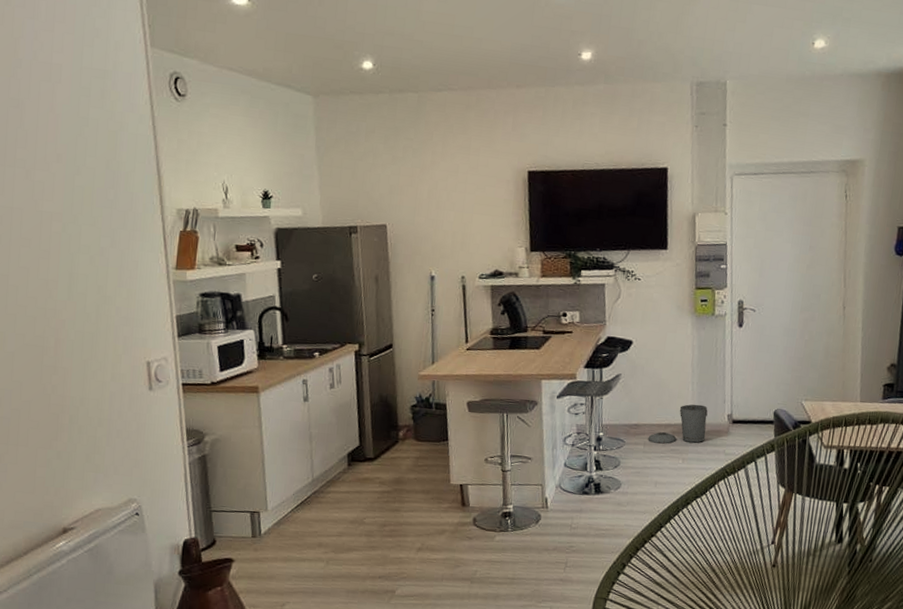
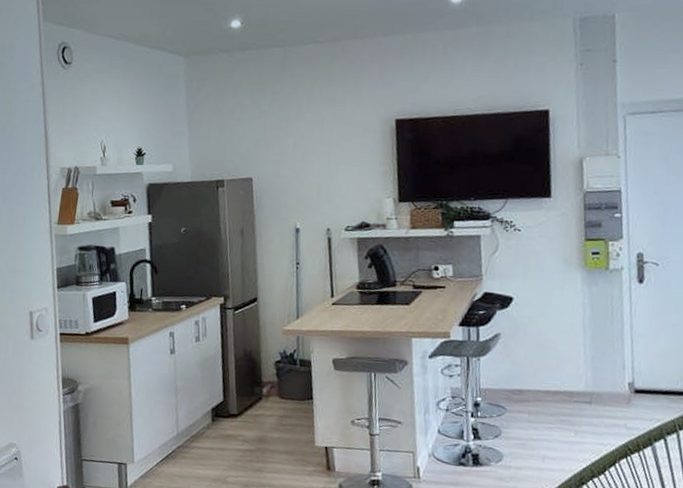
trash can: present [648,404,708,444] -> none [533,369,604,414]

